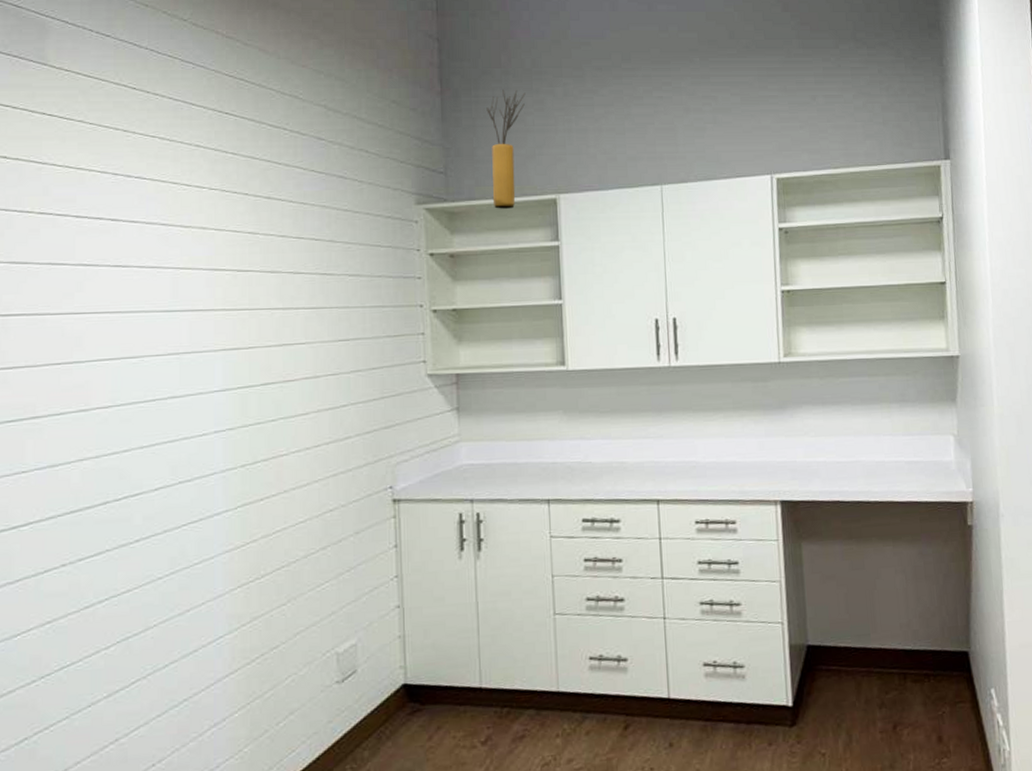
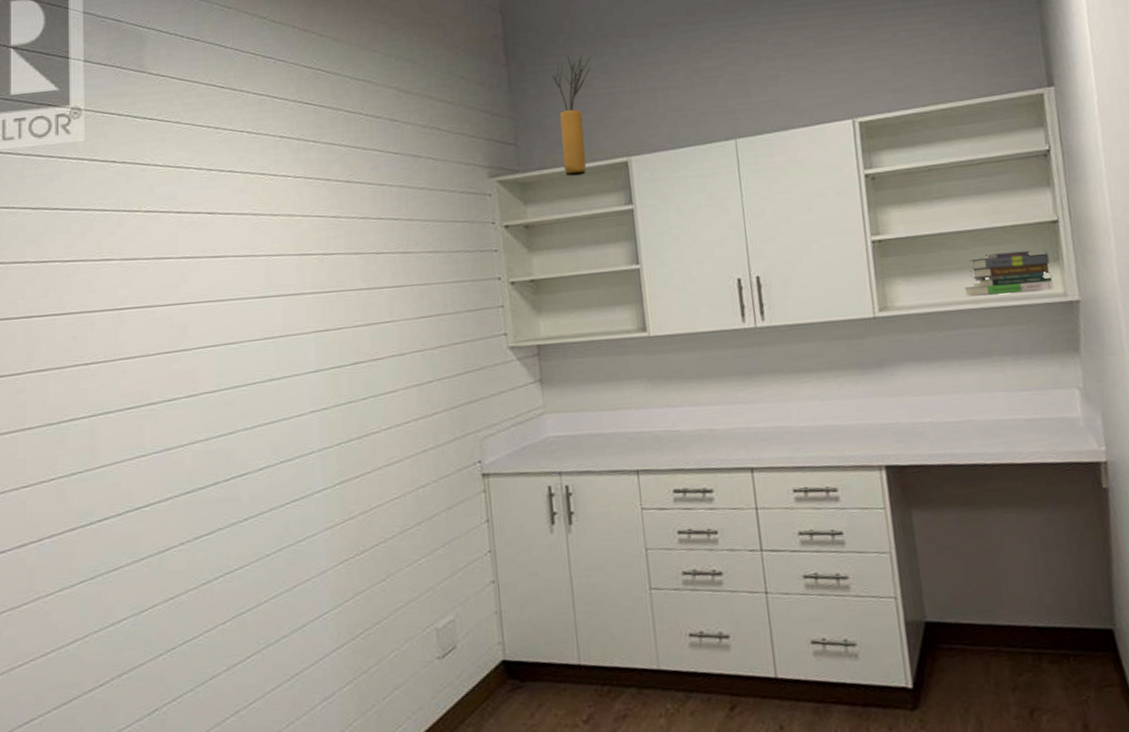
books: none [861,308,938,347] -> present [964,251,1054,297]

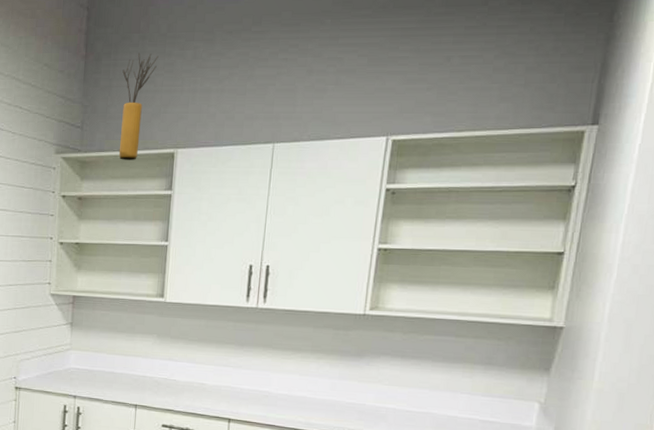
books: present [964,251,1054,297] -> none [454,274,545,314]

